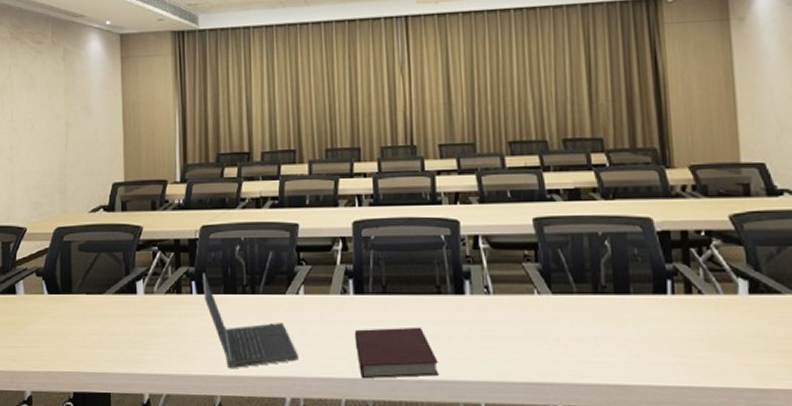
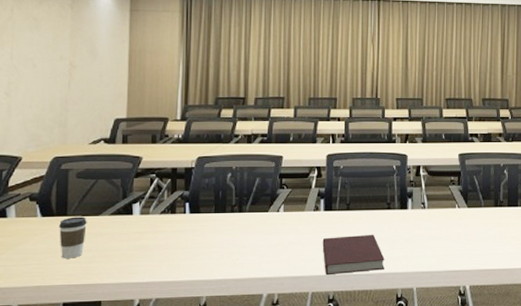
coffee cup: none [65,295,92,342] -> present [59,216,87,259]
laptop computer: present [203,273,298,369] -> none [196,196,275,274]

